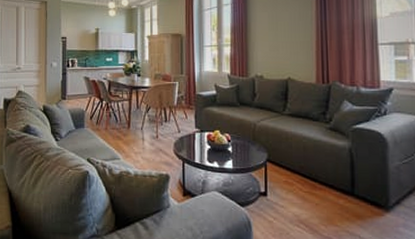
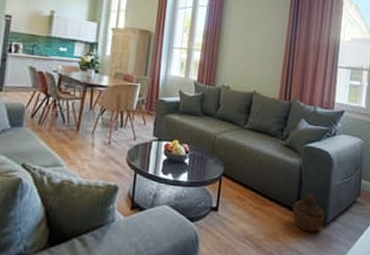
woven basket: none [347,177,387,216] -> present [292,195,326,232]

